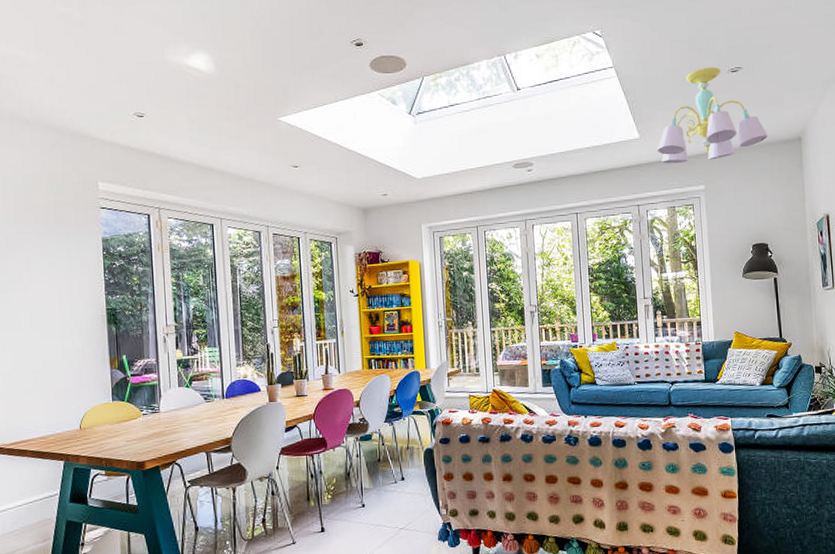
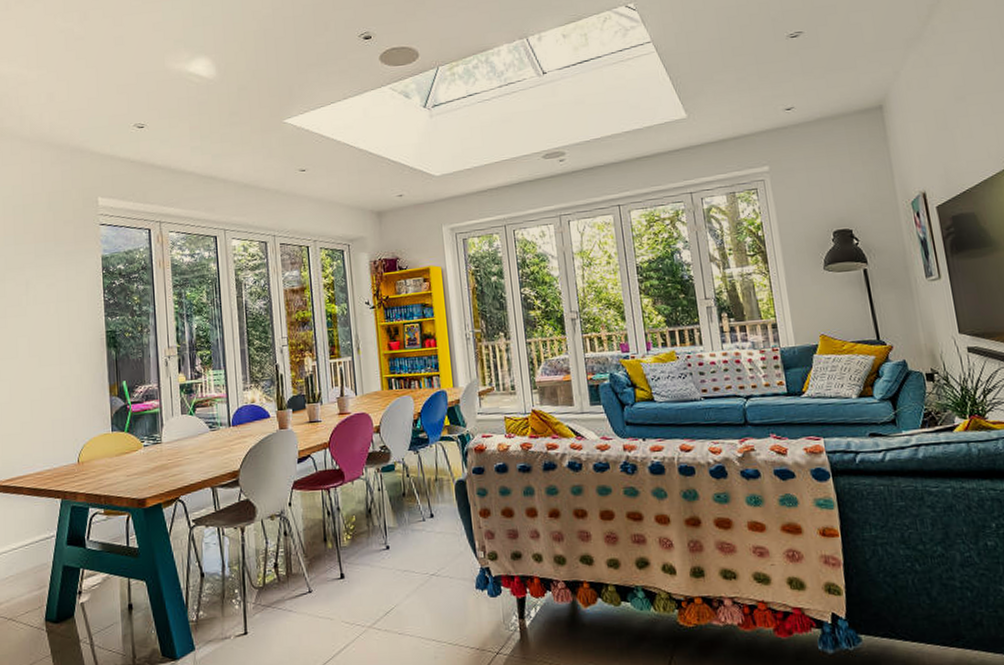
chandelier: present [657,67,769,164] -> none [708,33,843,144]

